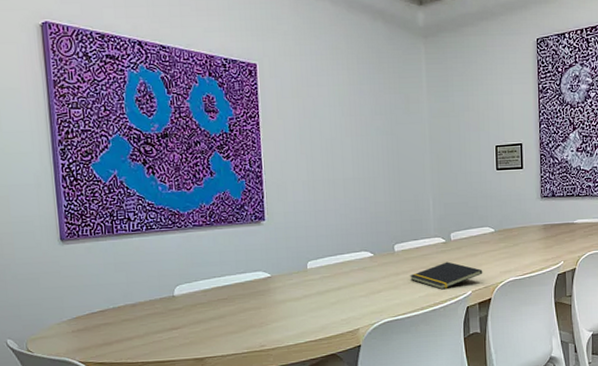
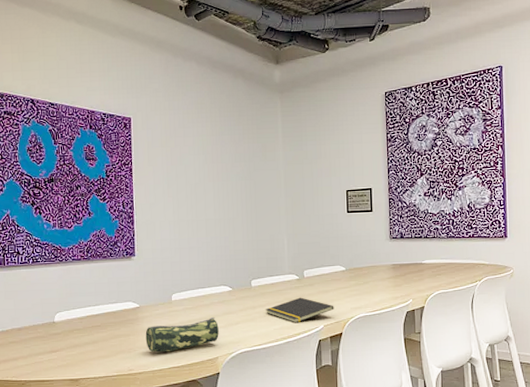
pencil case: none [278,285,360,326] -> present [145,316,219,352]

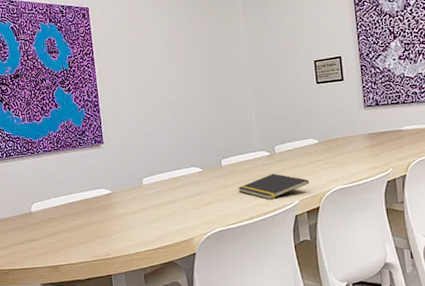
pencil case: present [145,316,219,352] -> none [119,198,193,236]

